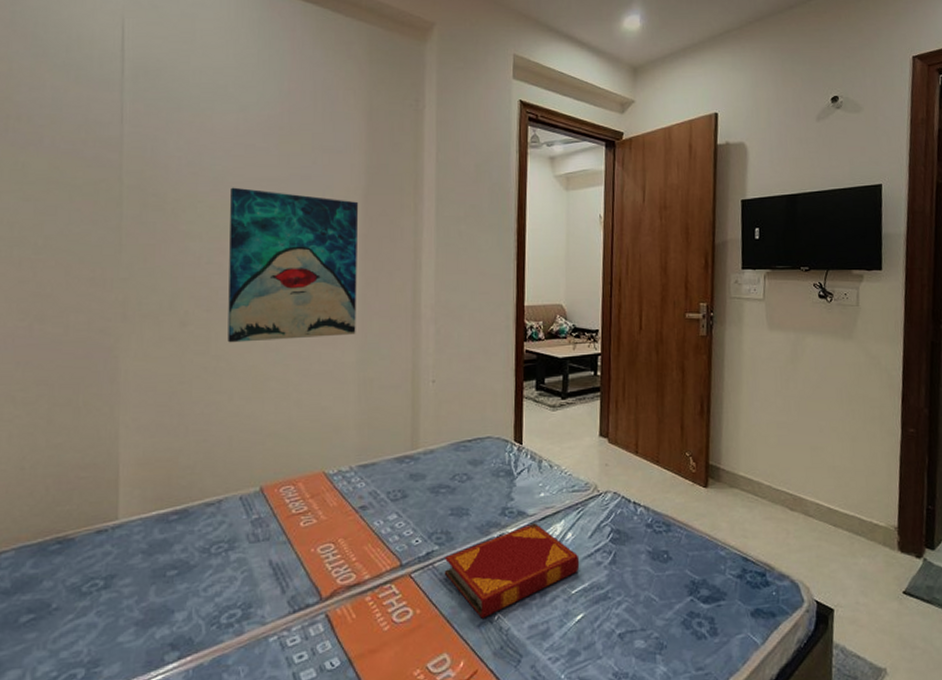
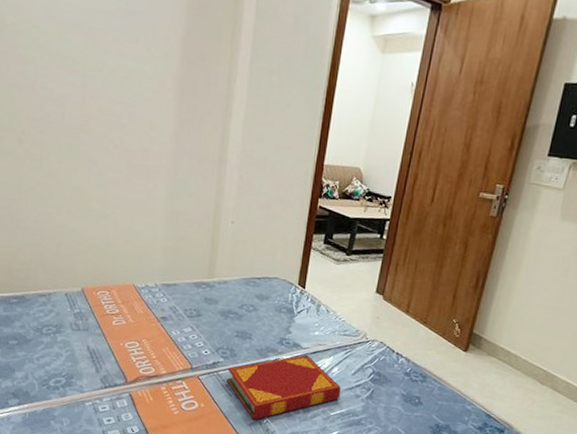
wall art: present [227,187,359,343] -> none [57,15,178,171]

